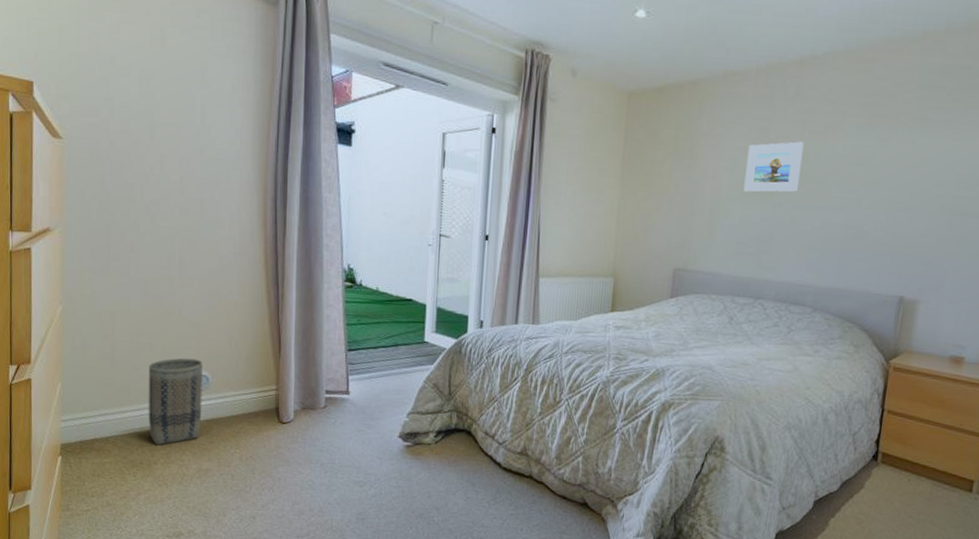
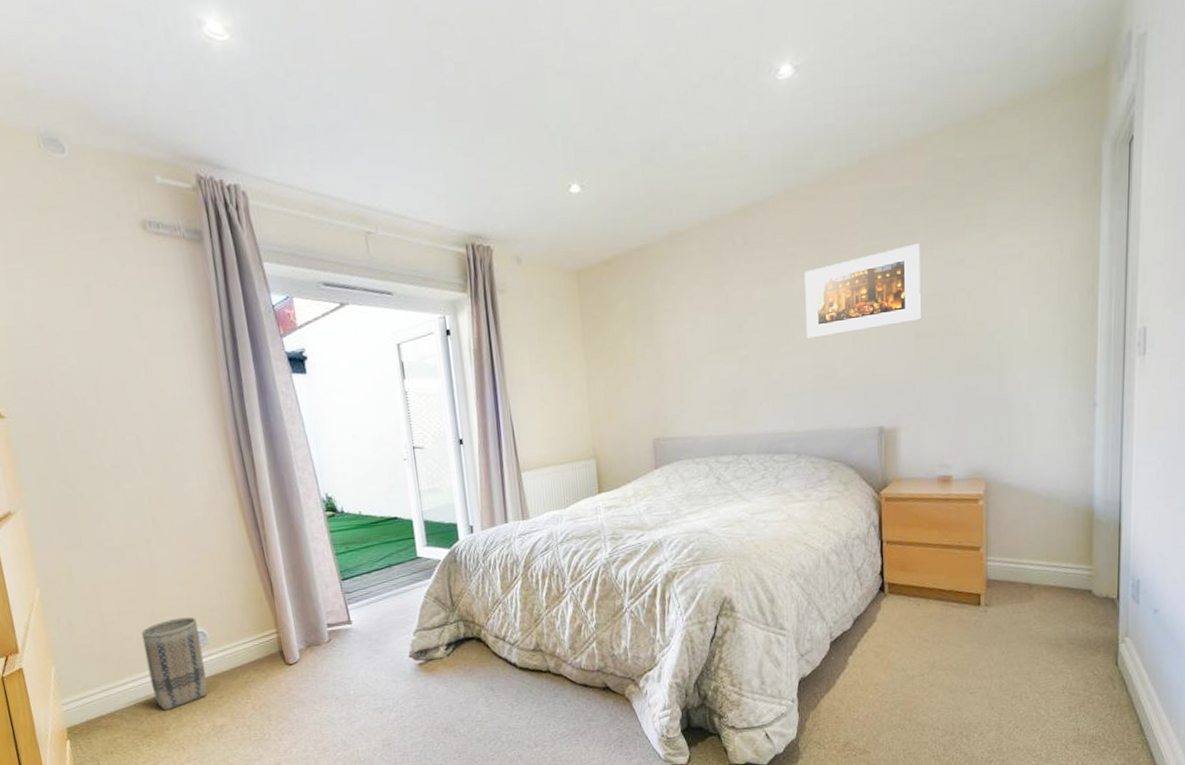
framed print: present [743,141,804,193] -> none [706,290,762,350]
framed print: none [843,123,971,199] -> present [804,243,921,338]

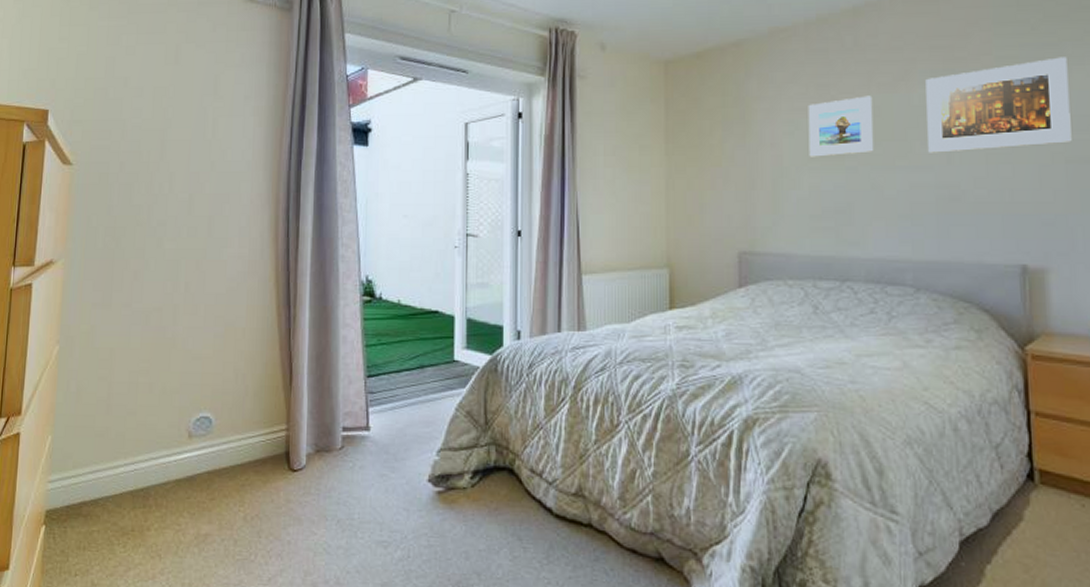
basket: present [141,616,208,711] -> none [143,397,205,506]
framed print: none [706,290,762,350] -> present [808,95,874,157]

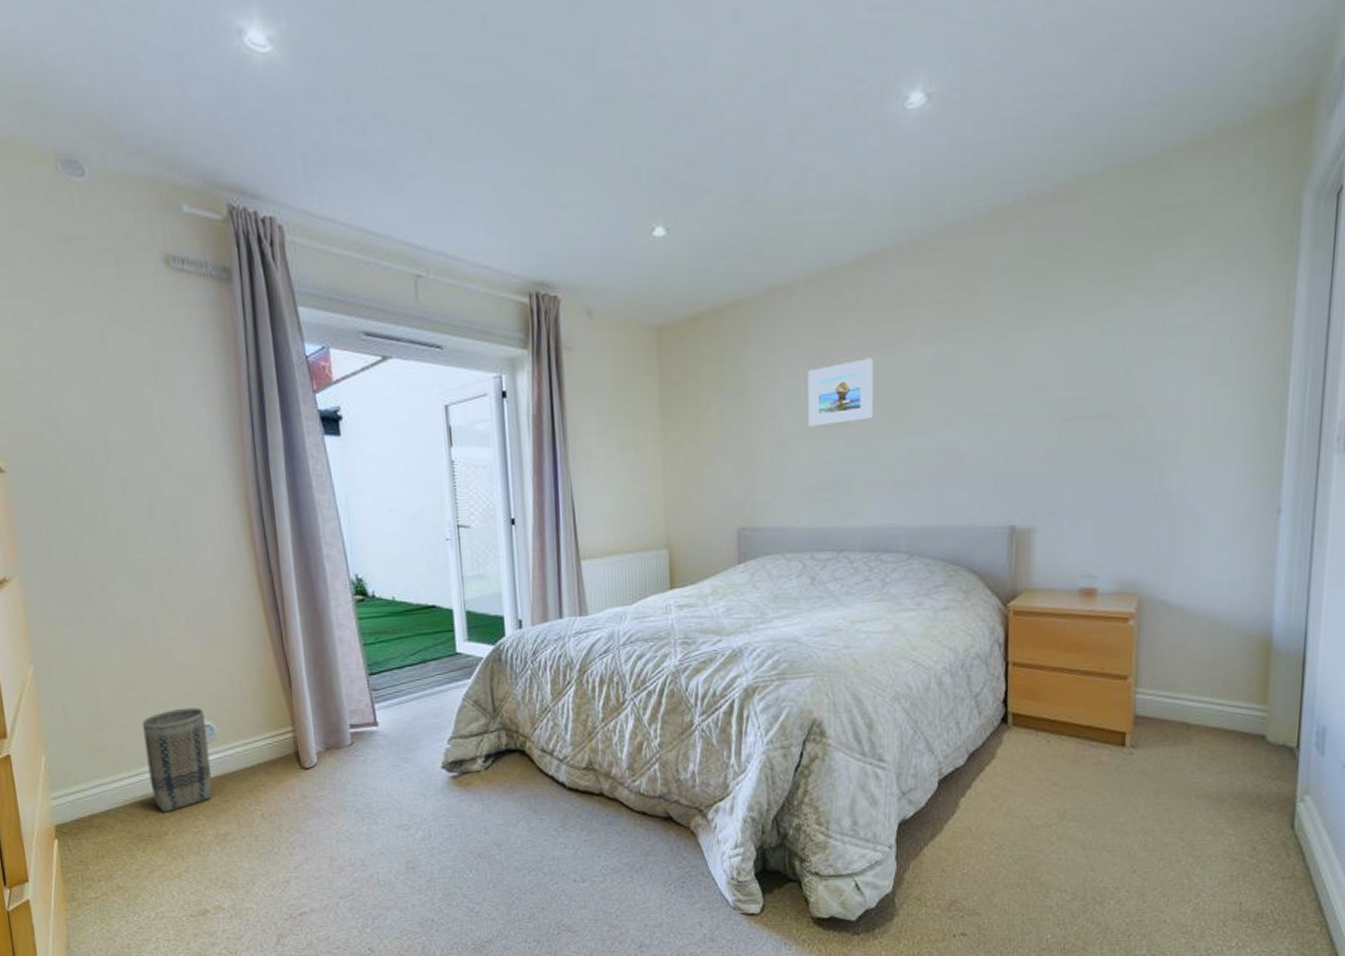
basket: none [143,397,205,506] -> present [142,707,213,813]
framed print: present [925,57,1072,153] -> none [927,308,1070,417]

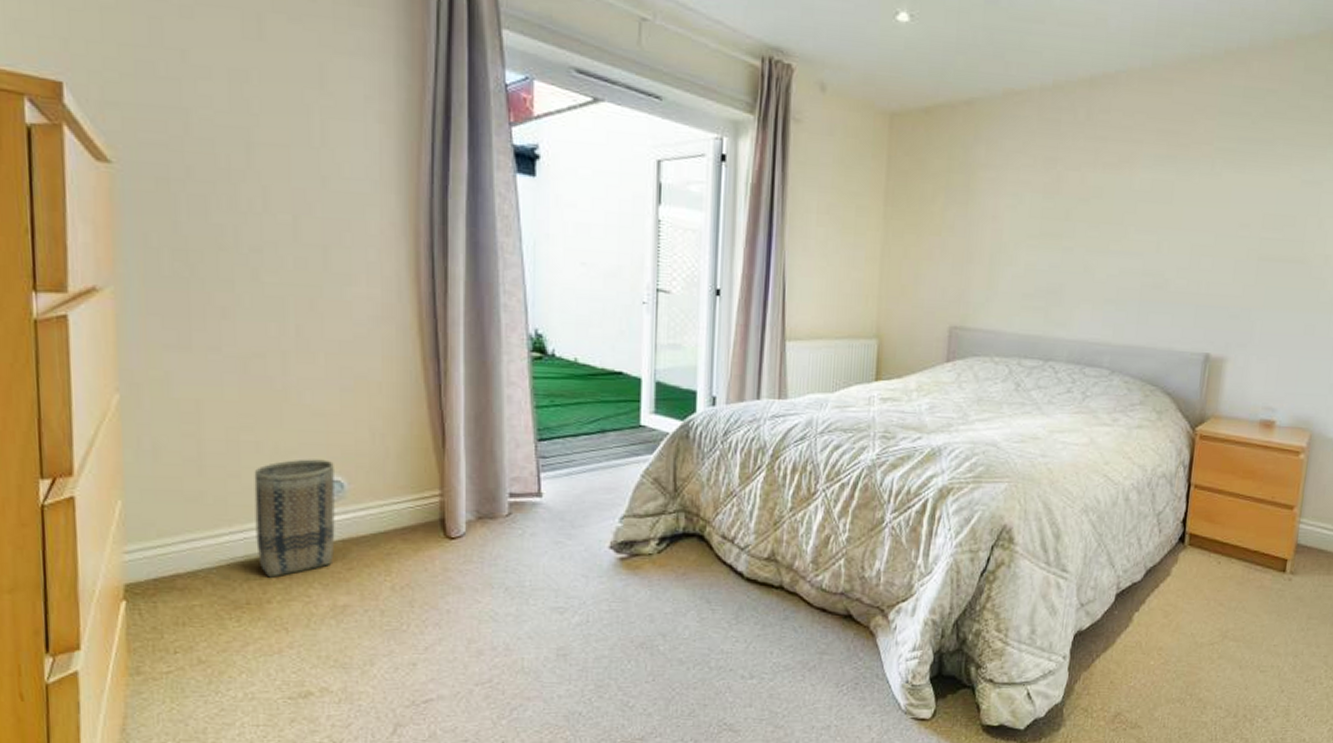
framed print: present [807,358,874,427] -> none [1029,174,1097,235]

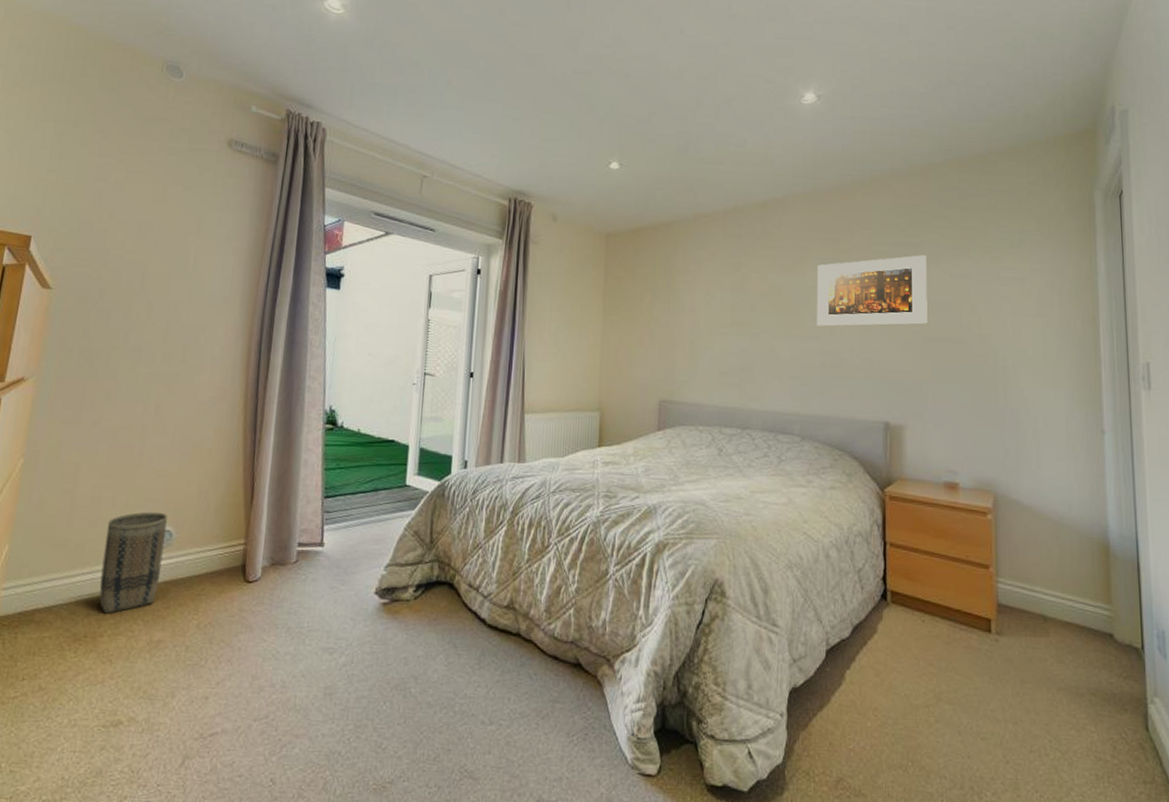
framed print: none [1141,154,1277,241] -> present [817,255,927,327]

